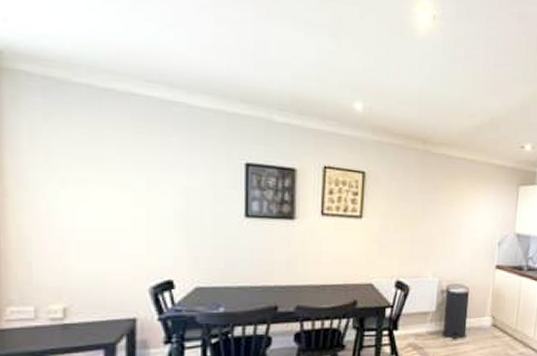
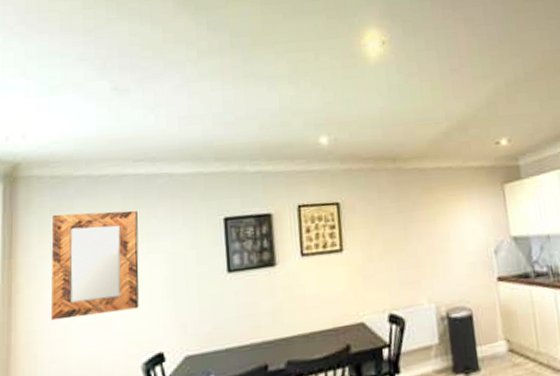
home mirror: none [45,120,149,235] -> present [51,210,139,321]

